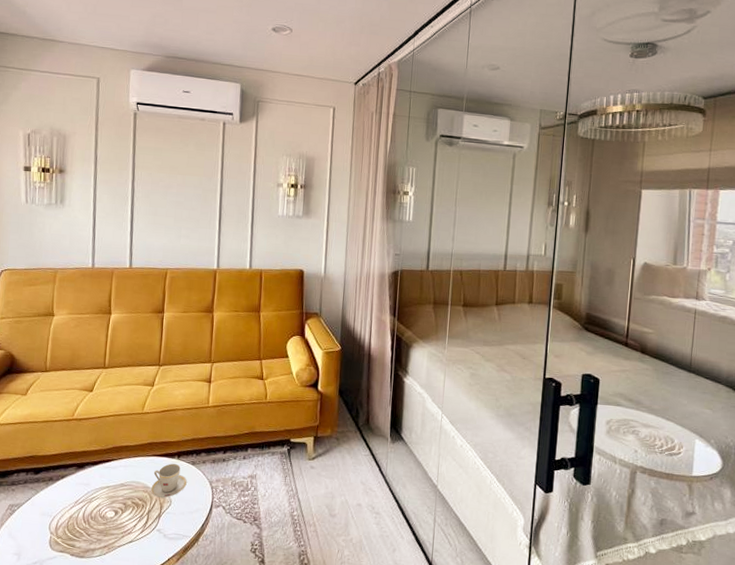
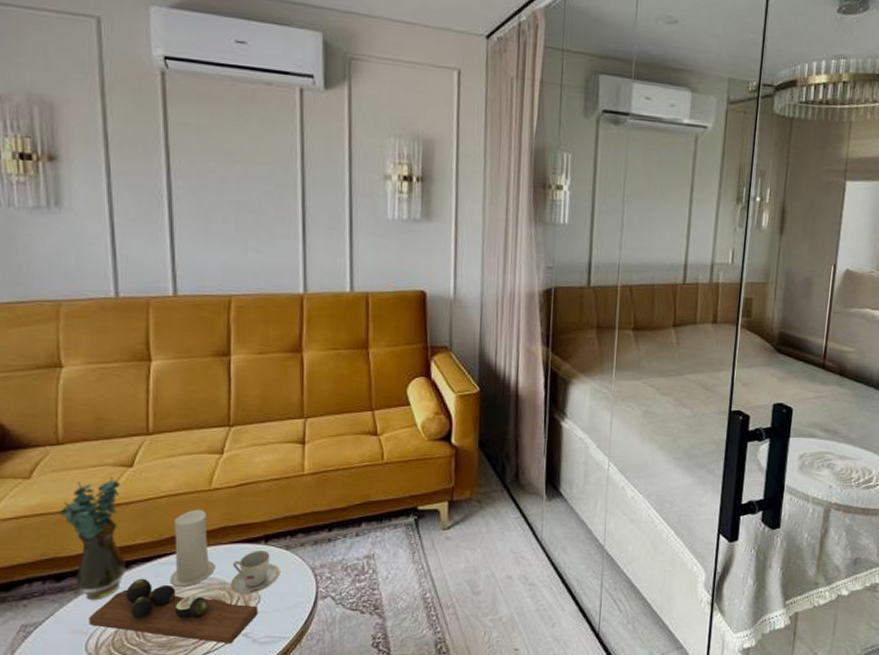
vase: none [42,398,83,491] -> present [59,476,126,599]
decorative tray: none [53,477,170,537] -> present [89,578,259,644]
candle: none [110,427,142,487] -> present [170,509,215,587]

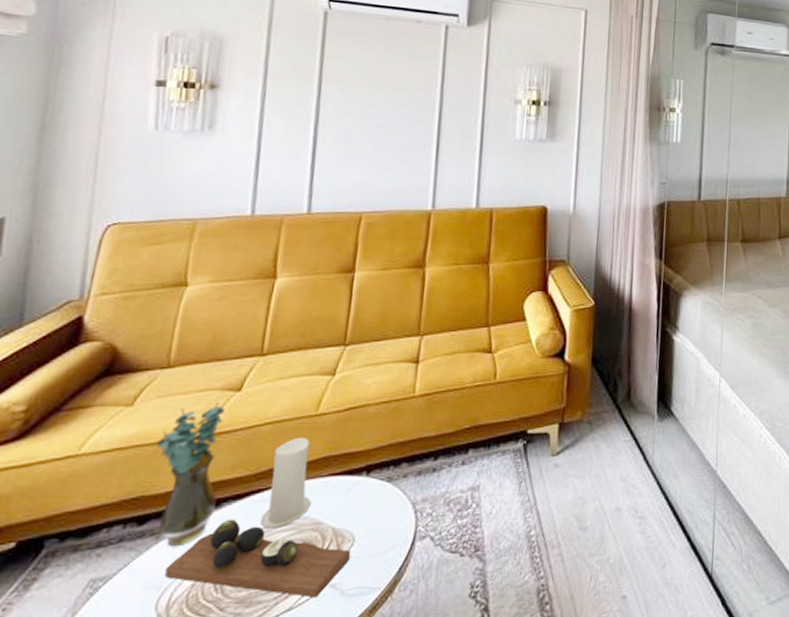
teacup: present [230,551,280,595] -> none [324,483,380,537]

